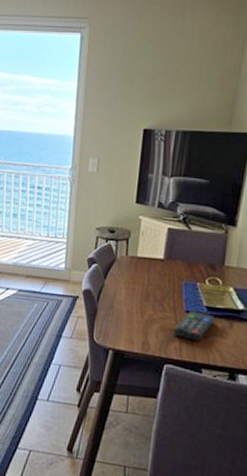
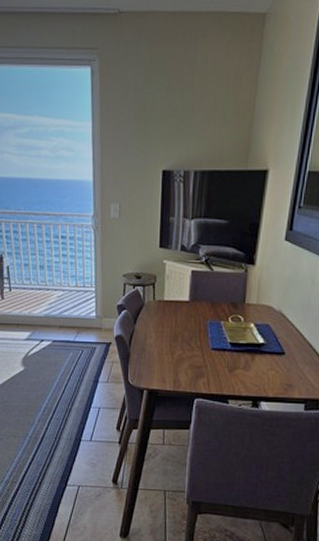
remote control: present [173,310,214,342] -> none [202,348,237,376]

